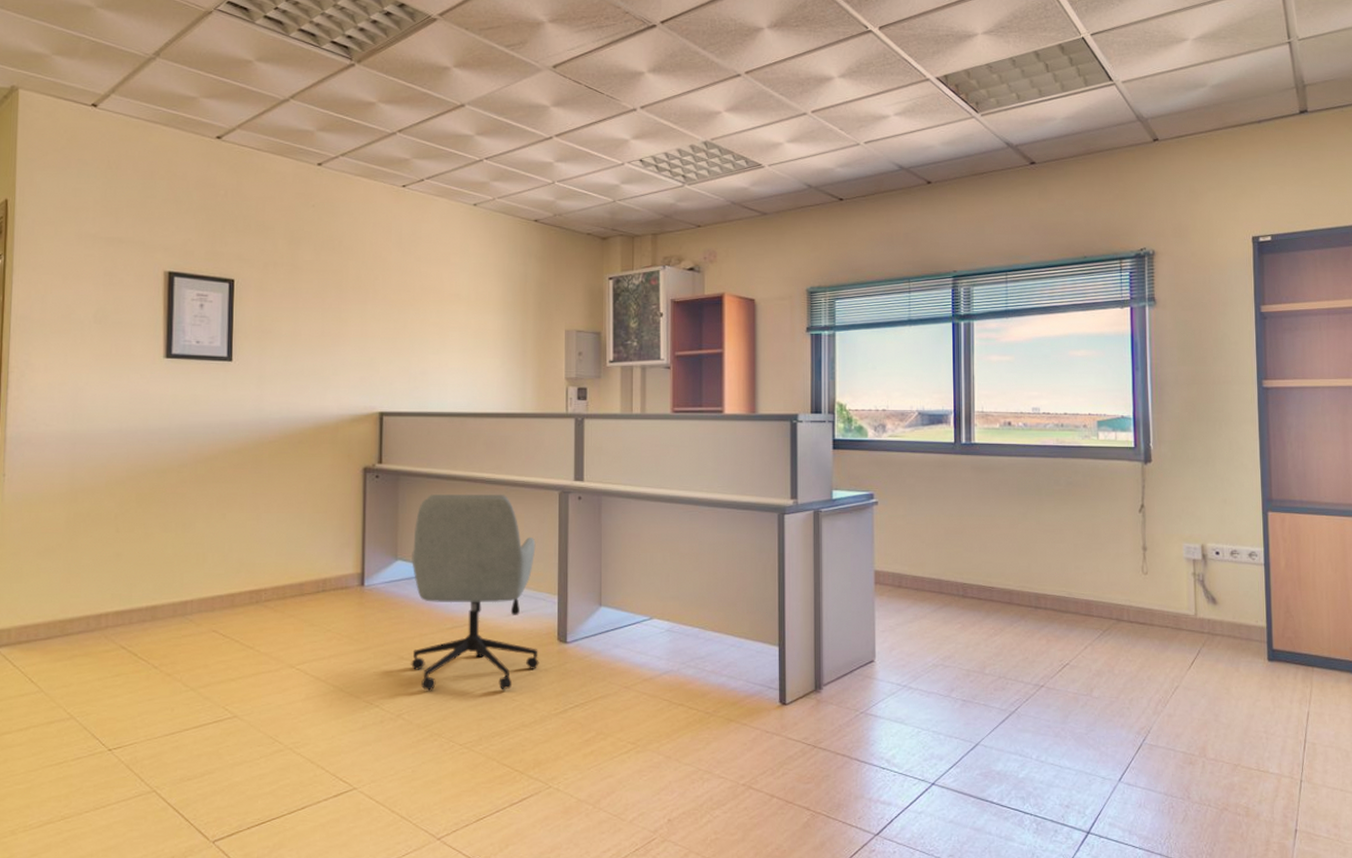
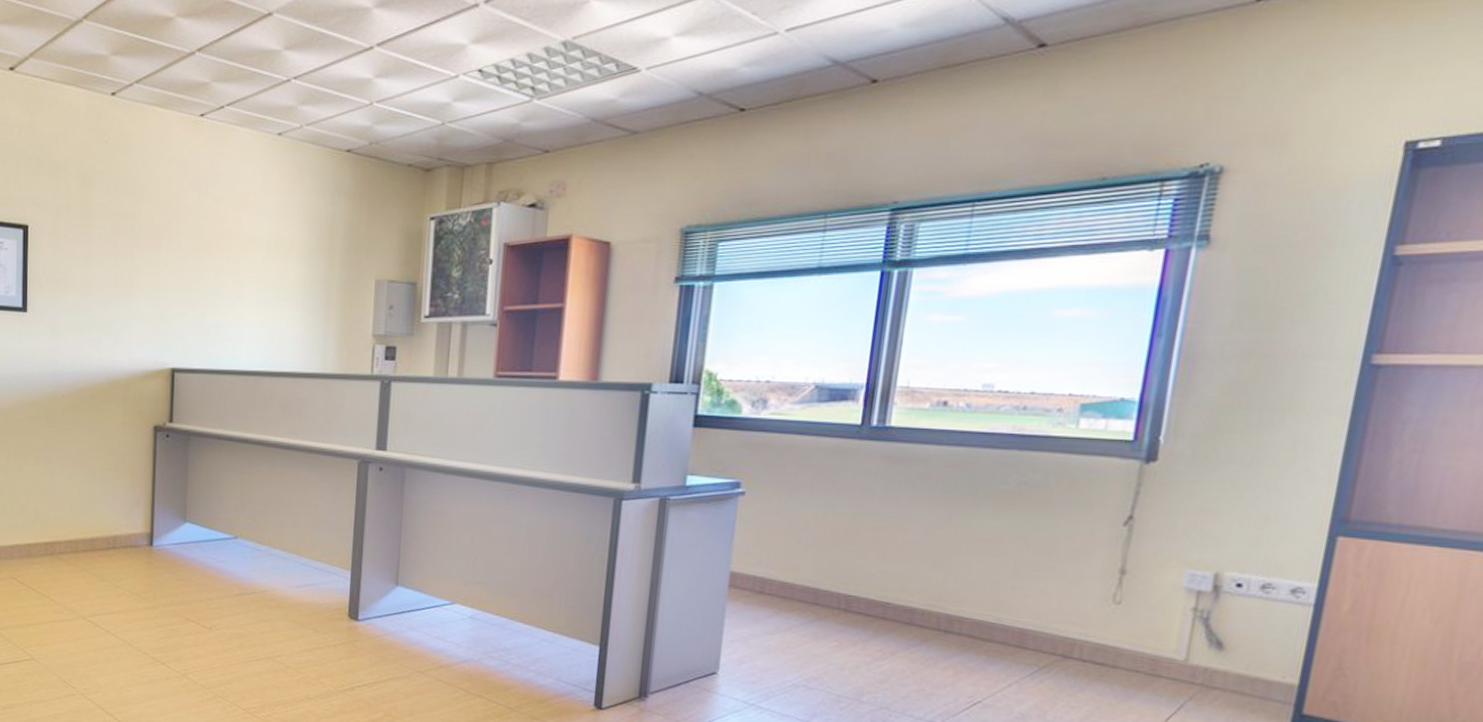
office chair: present [411,495,539,691] -> none [197,457,330,661]

